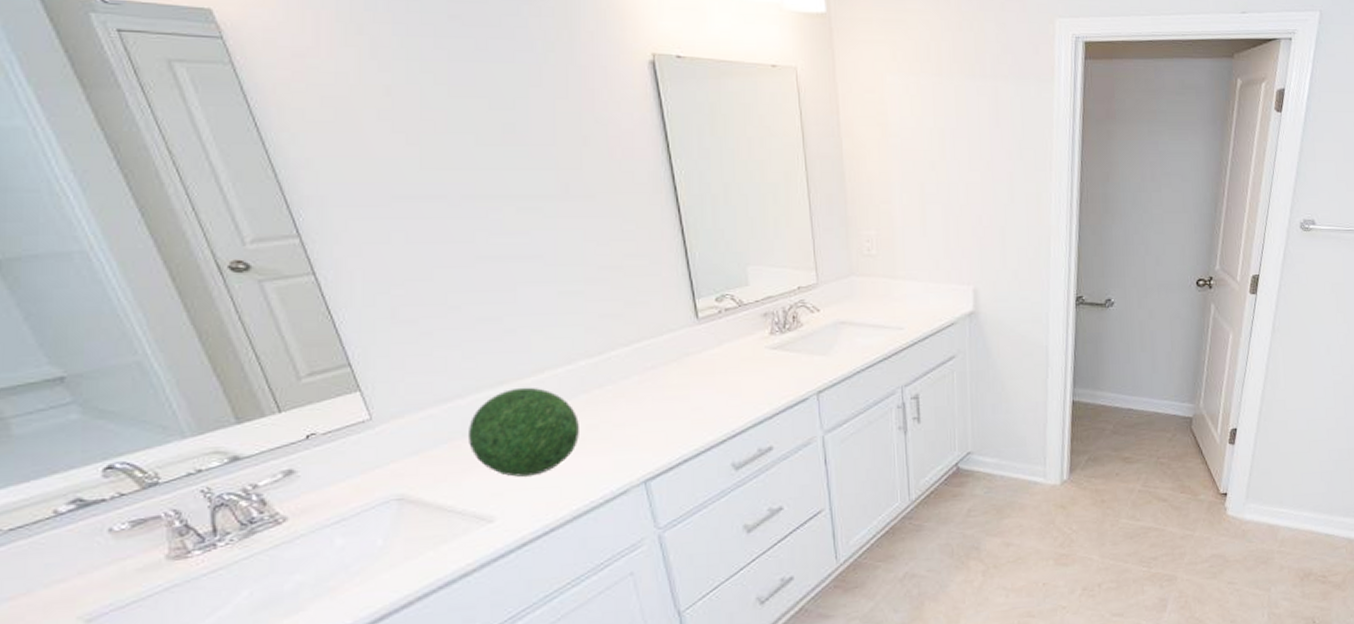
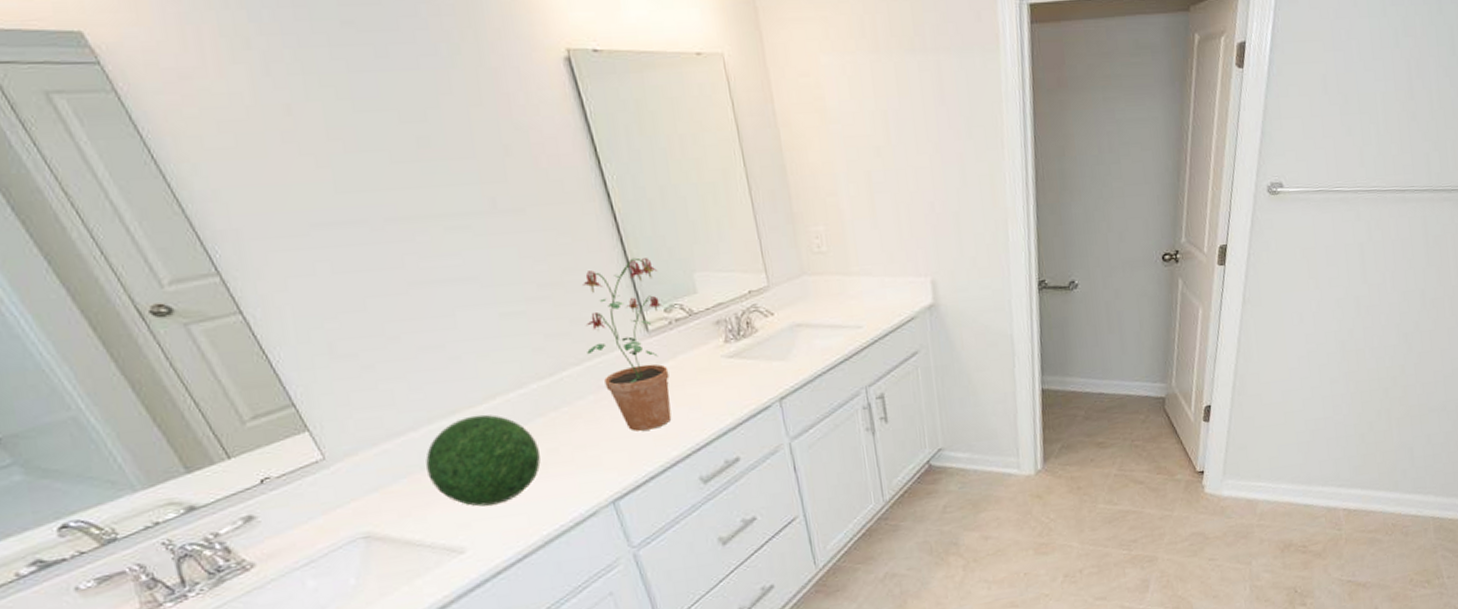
potted plant: none [637,248,715,414] -> present [583,257,672,431]

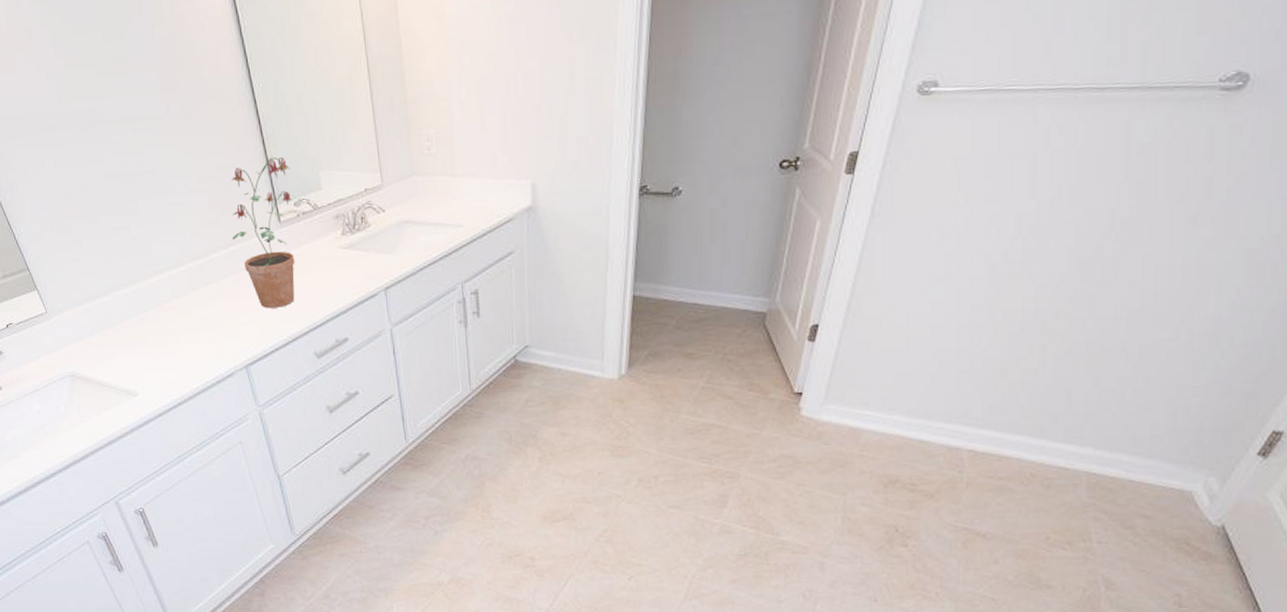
decorative ball: present [425,414,541,507] -> none [113,285,194,360]

